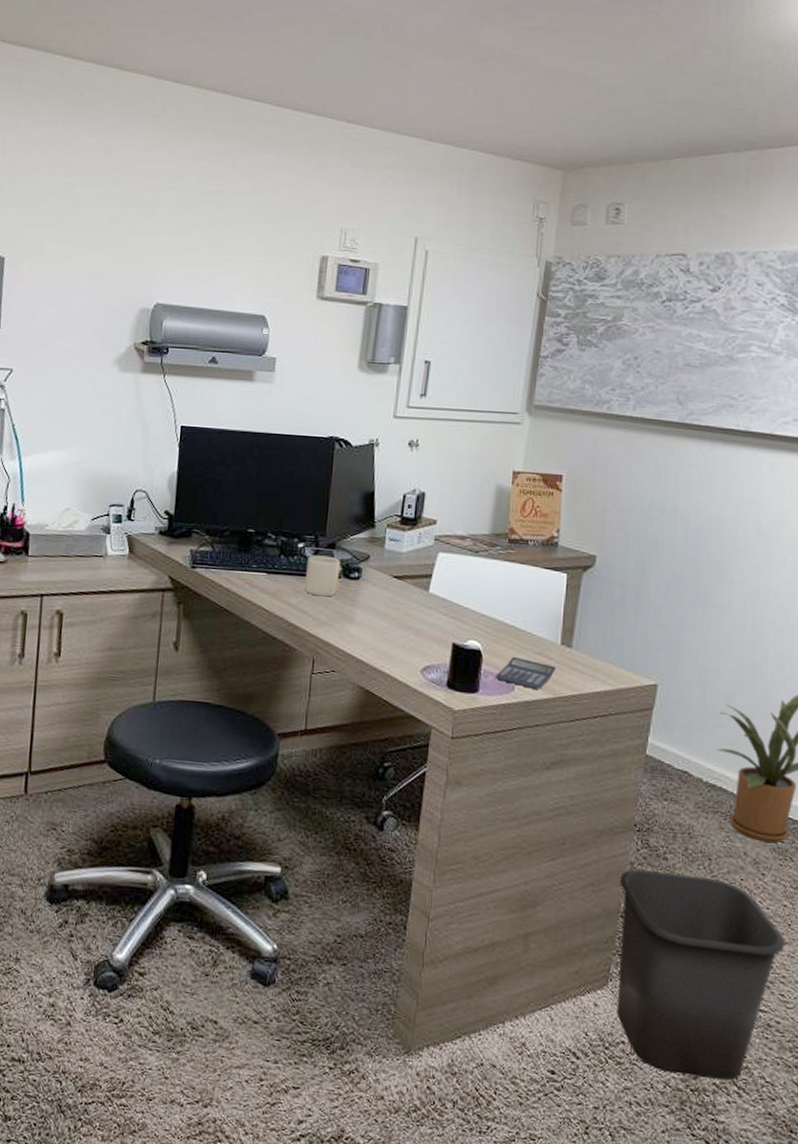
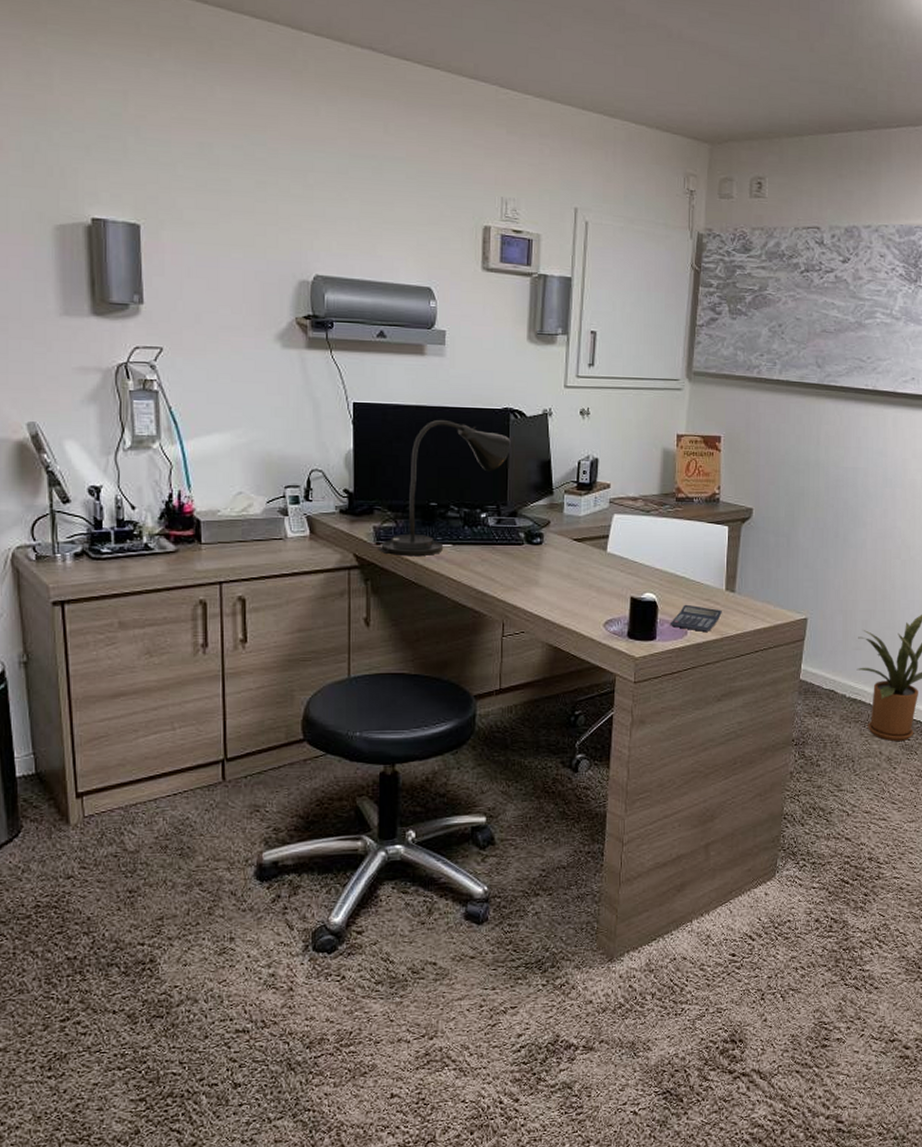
desk lamp: none [193,446,334,583] -> present [378,420,511,557]
mug: present [304,555,340,597] -> none [489,524,522,563]
waste bin: present [616,869,785,1080] -> none [782,776,912,939]

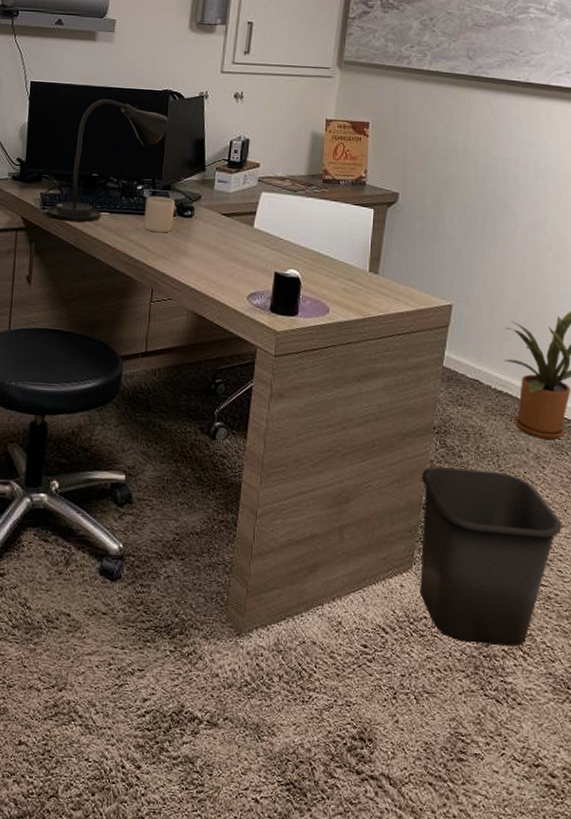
mug: none [489,524,522,563] -> present [143,196,175,233]
calculator: present [670,604,722,632] -> none [312,282,365,311]
waste bin: none [782,776,912,939] -> present [419,466,562,646]

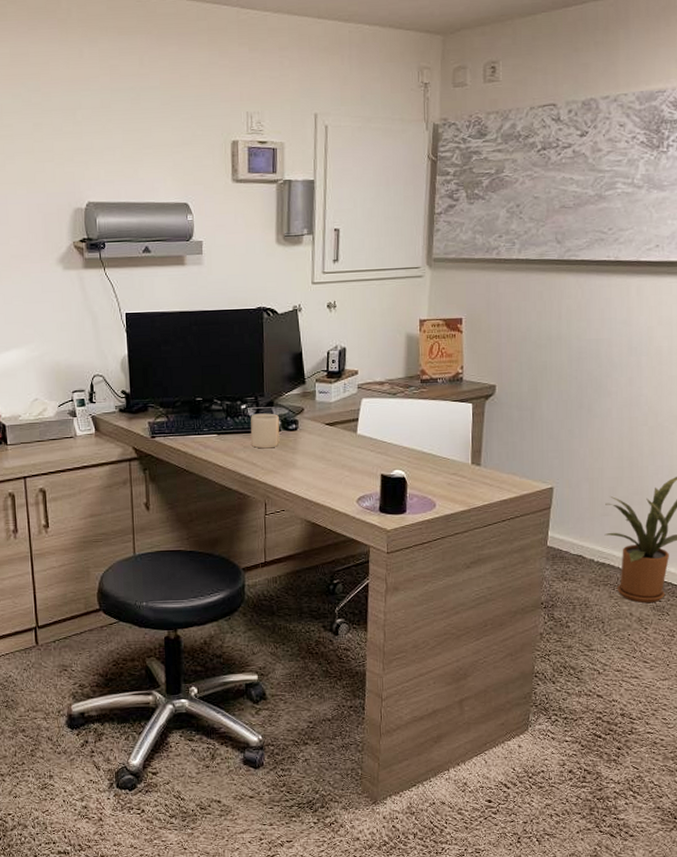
desk lamp: present [43,99,169,222] -> none [153,323,265,447]
waste bin: present [419,466,562,646] -> none [532,636,665,789]

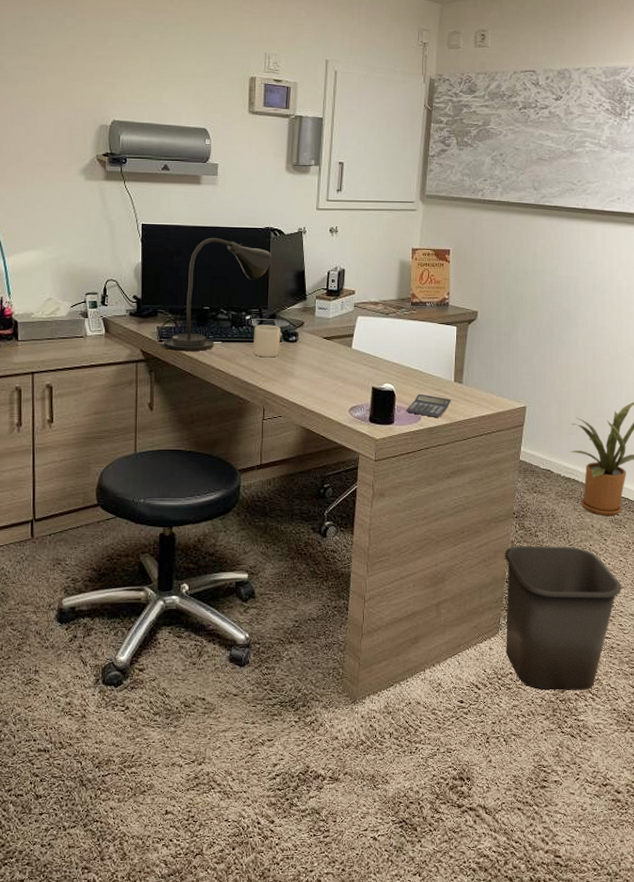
desk lamp: none [153,323,265,447] -> present [160,238,271,352]
calculator: none [418,479,469,504] -> present [405,393,451,417]
waste bin: none [532,636,665,789] -> present [504,546,621,691]

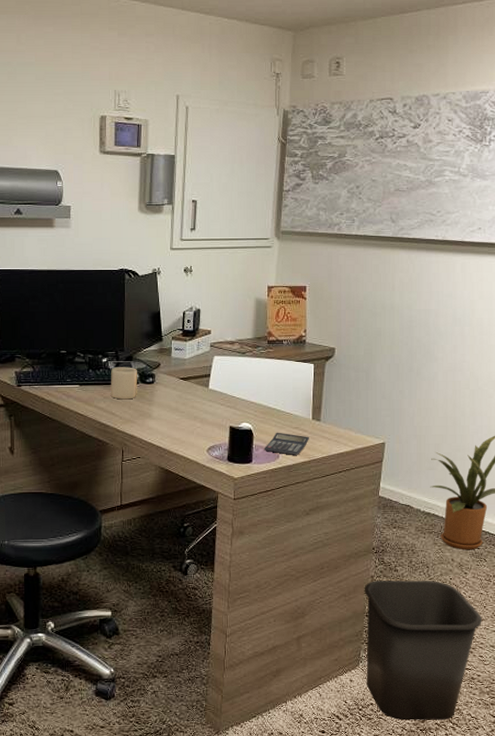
desk lamp: present [160,238,271,352] -> none [19,282,126,396]

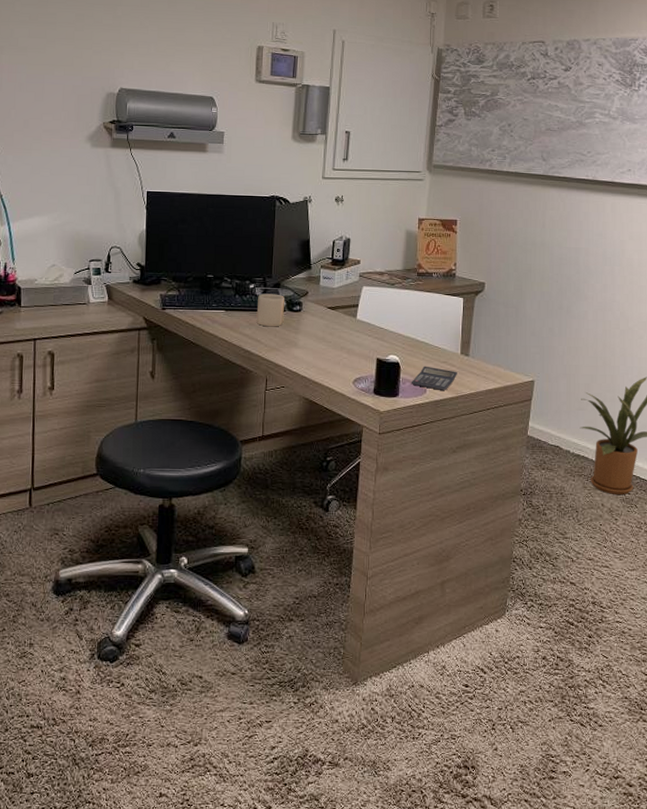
waste bin: present [364,580,482,720] -> none [511,524,633,676]

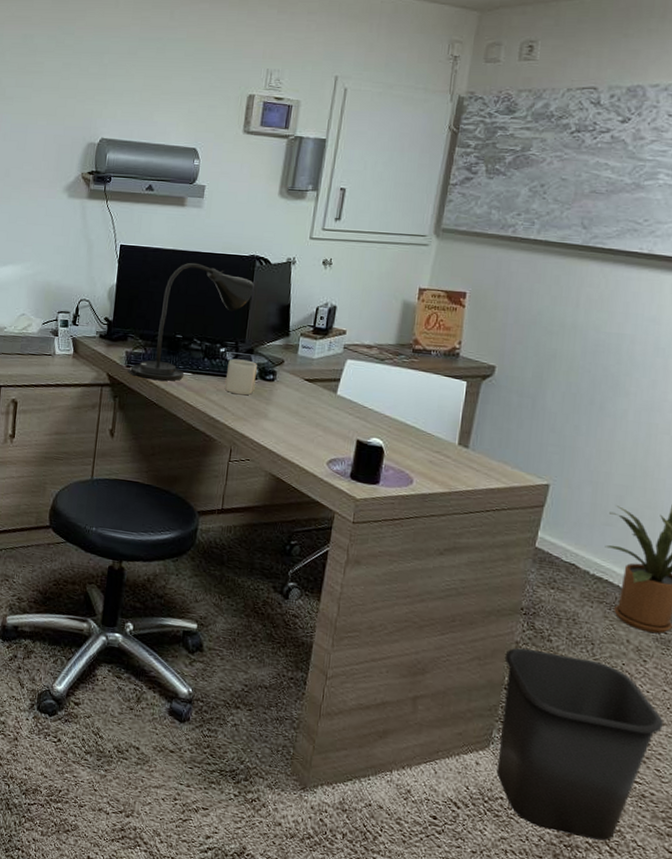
desk lamp: none [163,206,276,320] -> present [128,263,254,381]
calculator: present [411,366,457,390] -> none [395,453,453,484]
waste bin: none [511,524,633,676] -> present [496,647,663,841]

